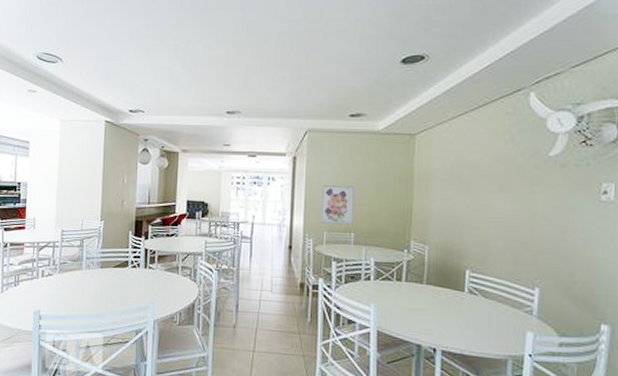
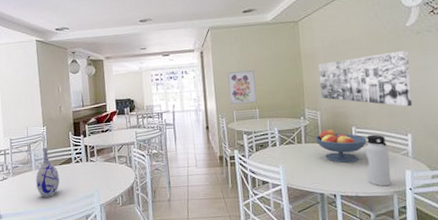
vase: none [84,246,111,303] -> present [36,148,60,197]
fruit bowl: none [418,267,483,312] -> present [315,129,367,163]
wall art: none [432,184,548,255] -> present [318,50,413,107]
water bottle: none [478,282,508,348] -> present [365,134,392,187]

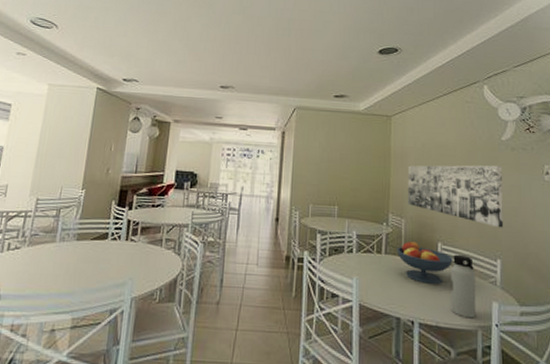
vase: present [36,148,60,197] -> none [55,216,88,279]
wall art: present [227,70,257,105] -> none [306,159,338,198]

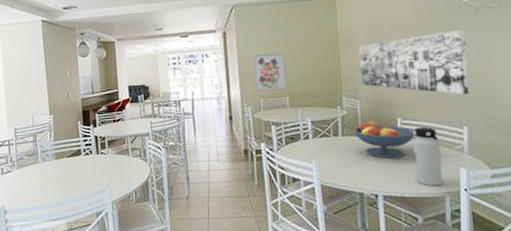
wall art: none [306,159,338,198] -> present [253,53,287,92]

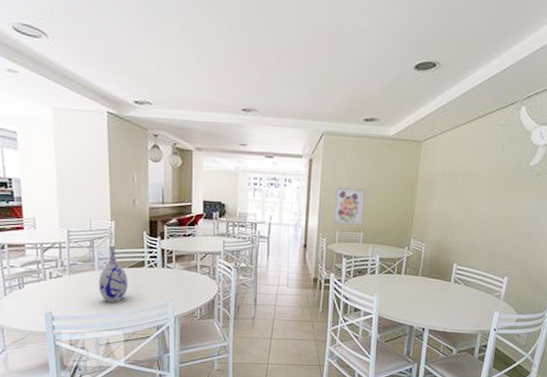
vase: none [42,138,68,192] -> present [99,246,128,302]
fruit bowl: present [354,120,415,159] -> none [415,262,465,298]
wall art: present [358,29,470,95] -> none [429,191,525,250]
water bottle: present [412,126,443,187] -> none [458,273,484,325]

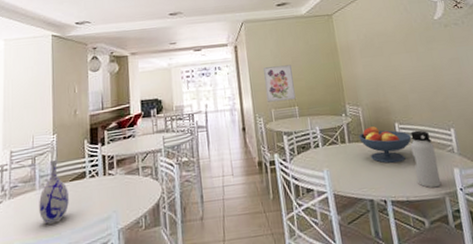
fruit bowl: none [415,262,465,298] -> present [358,126,412,163]
water bottle: none [458,273,484,325] -> present [410,130,442,188]

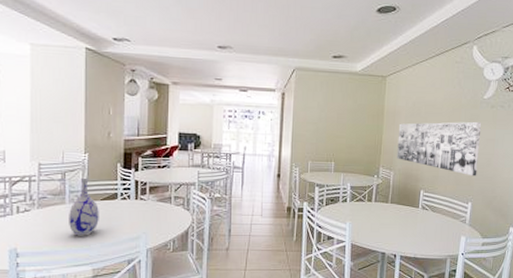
wall art: present [263,65,296,102] -> none [305,119,335,155]
wall art: none [355,42,451,100] -> present [397,121,482,176]
fruit bowl: present [358,126,412,163] -> none [385,189,432,224]
water bottle: present [410,130,442,188] -> none [427,199,450,250]

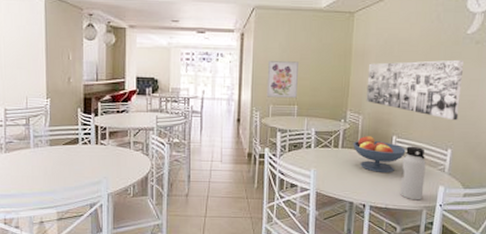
vase: present [69,179,99,236] -> none [34,124,62,180]
wall art: none [305,119,335,155] -> present [266,61,298,98]
fruit bowl: none [385,189,432,224] -> present [353,135,406,172]
water bottle: none [427,199,450,250] -> present [400,146,426,201]

